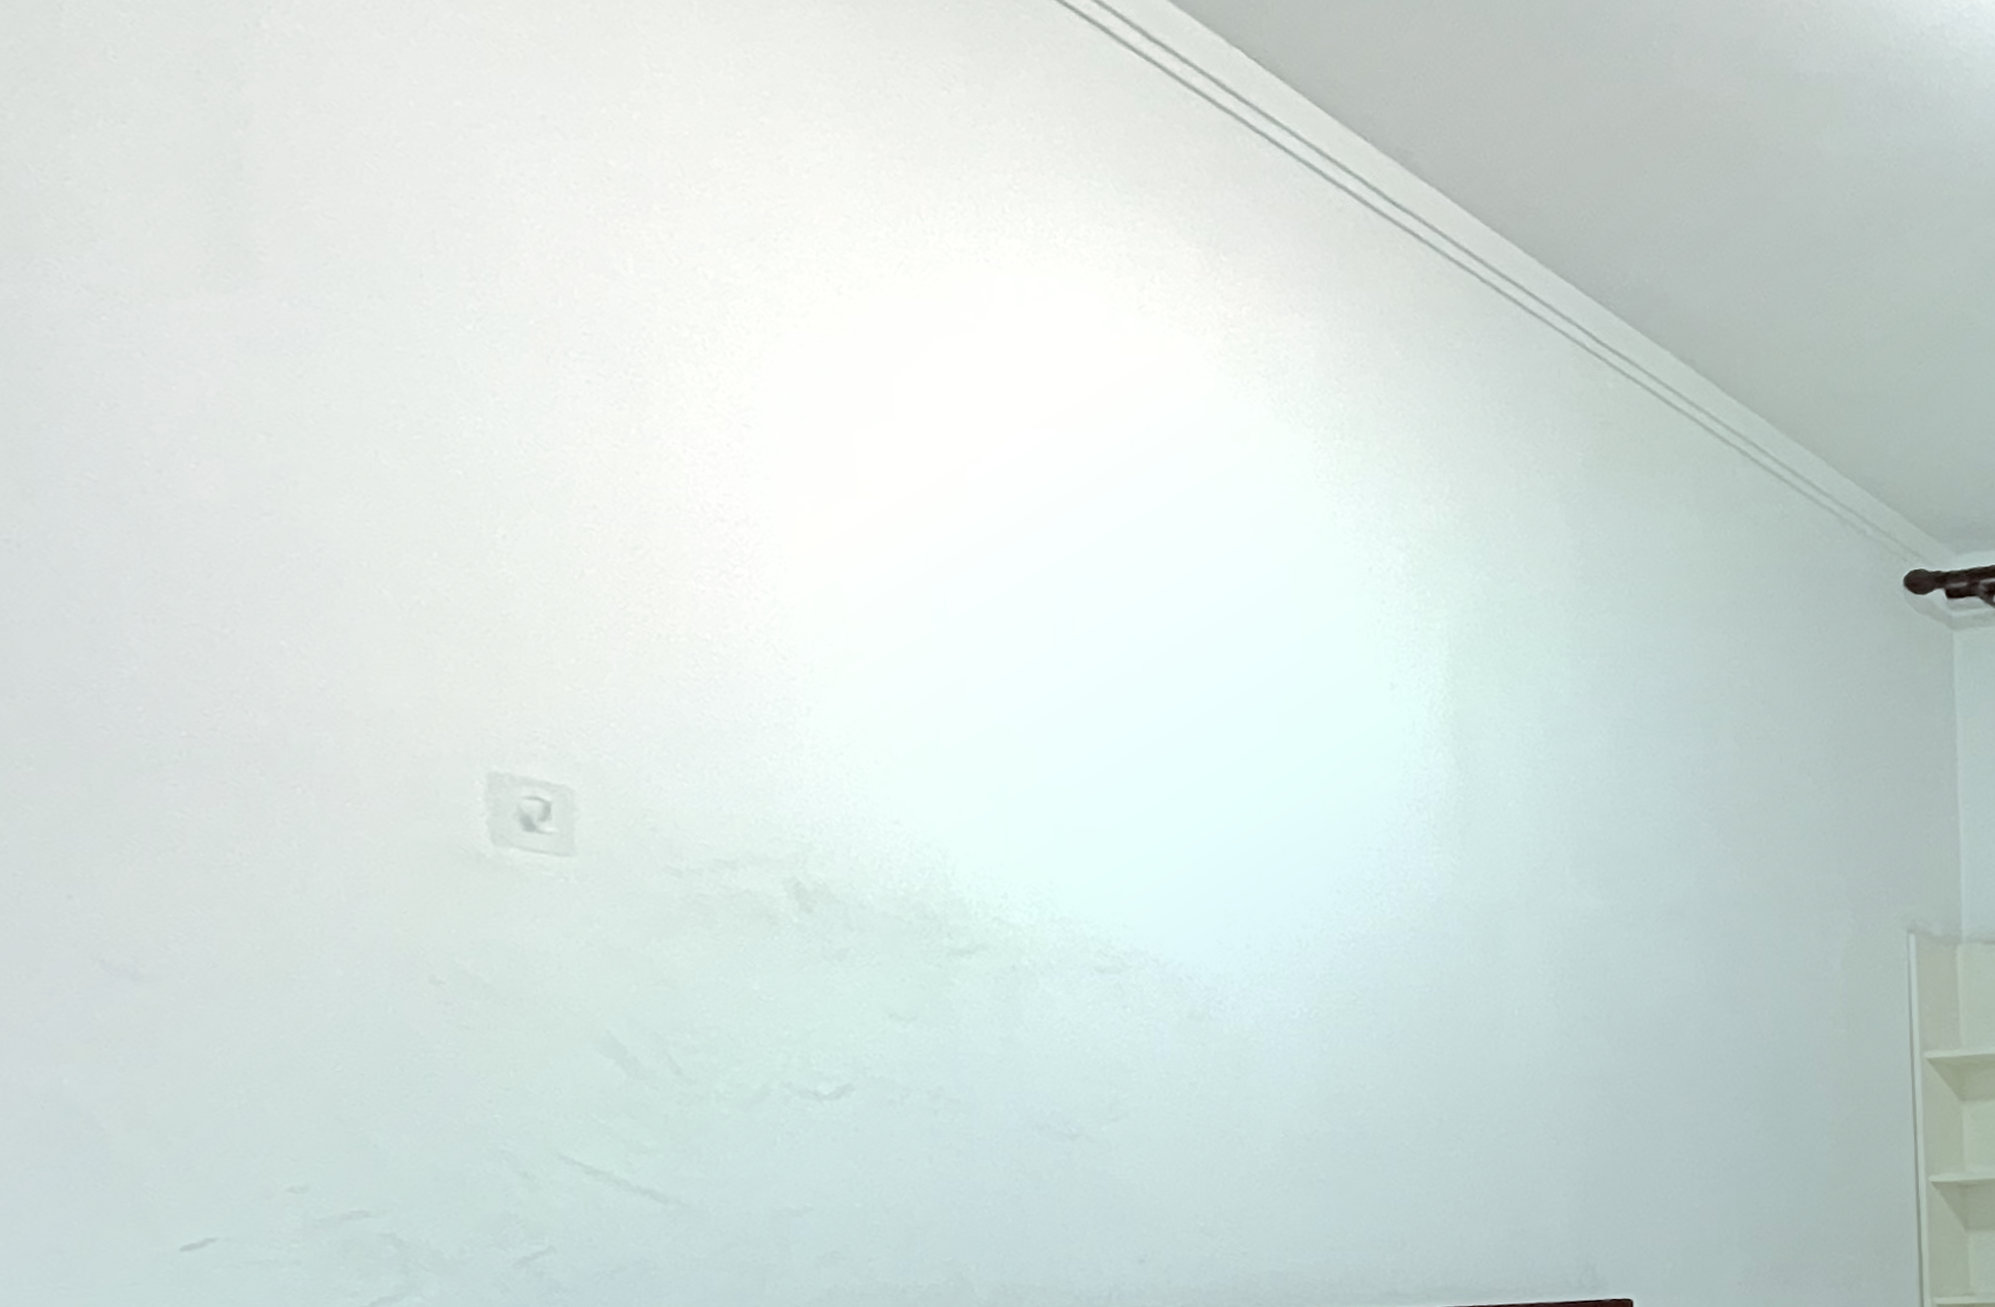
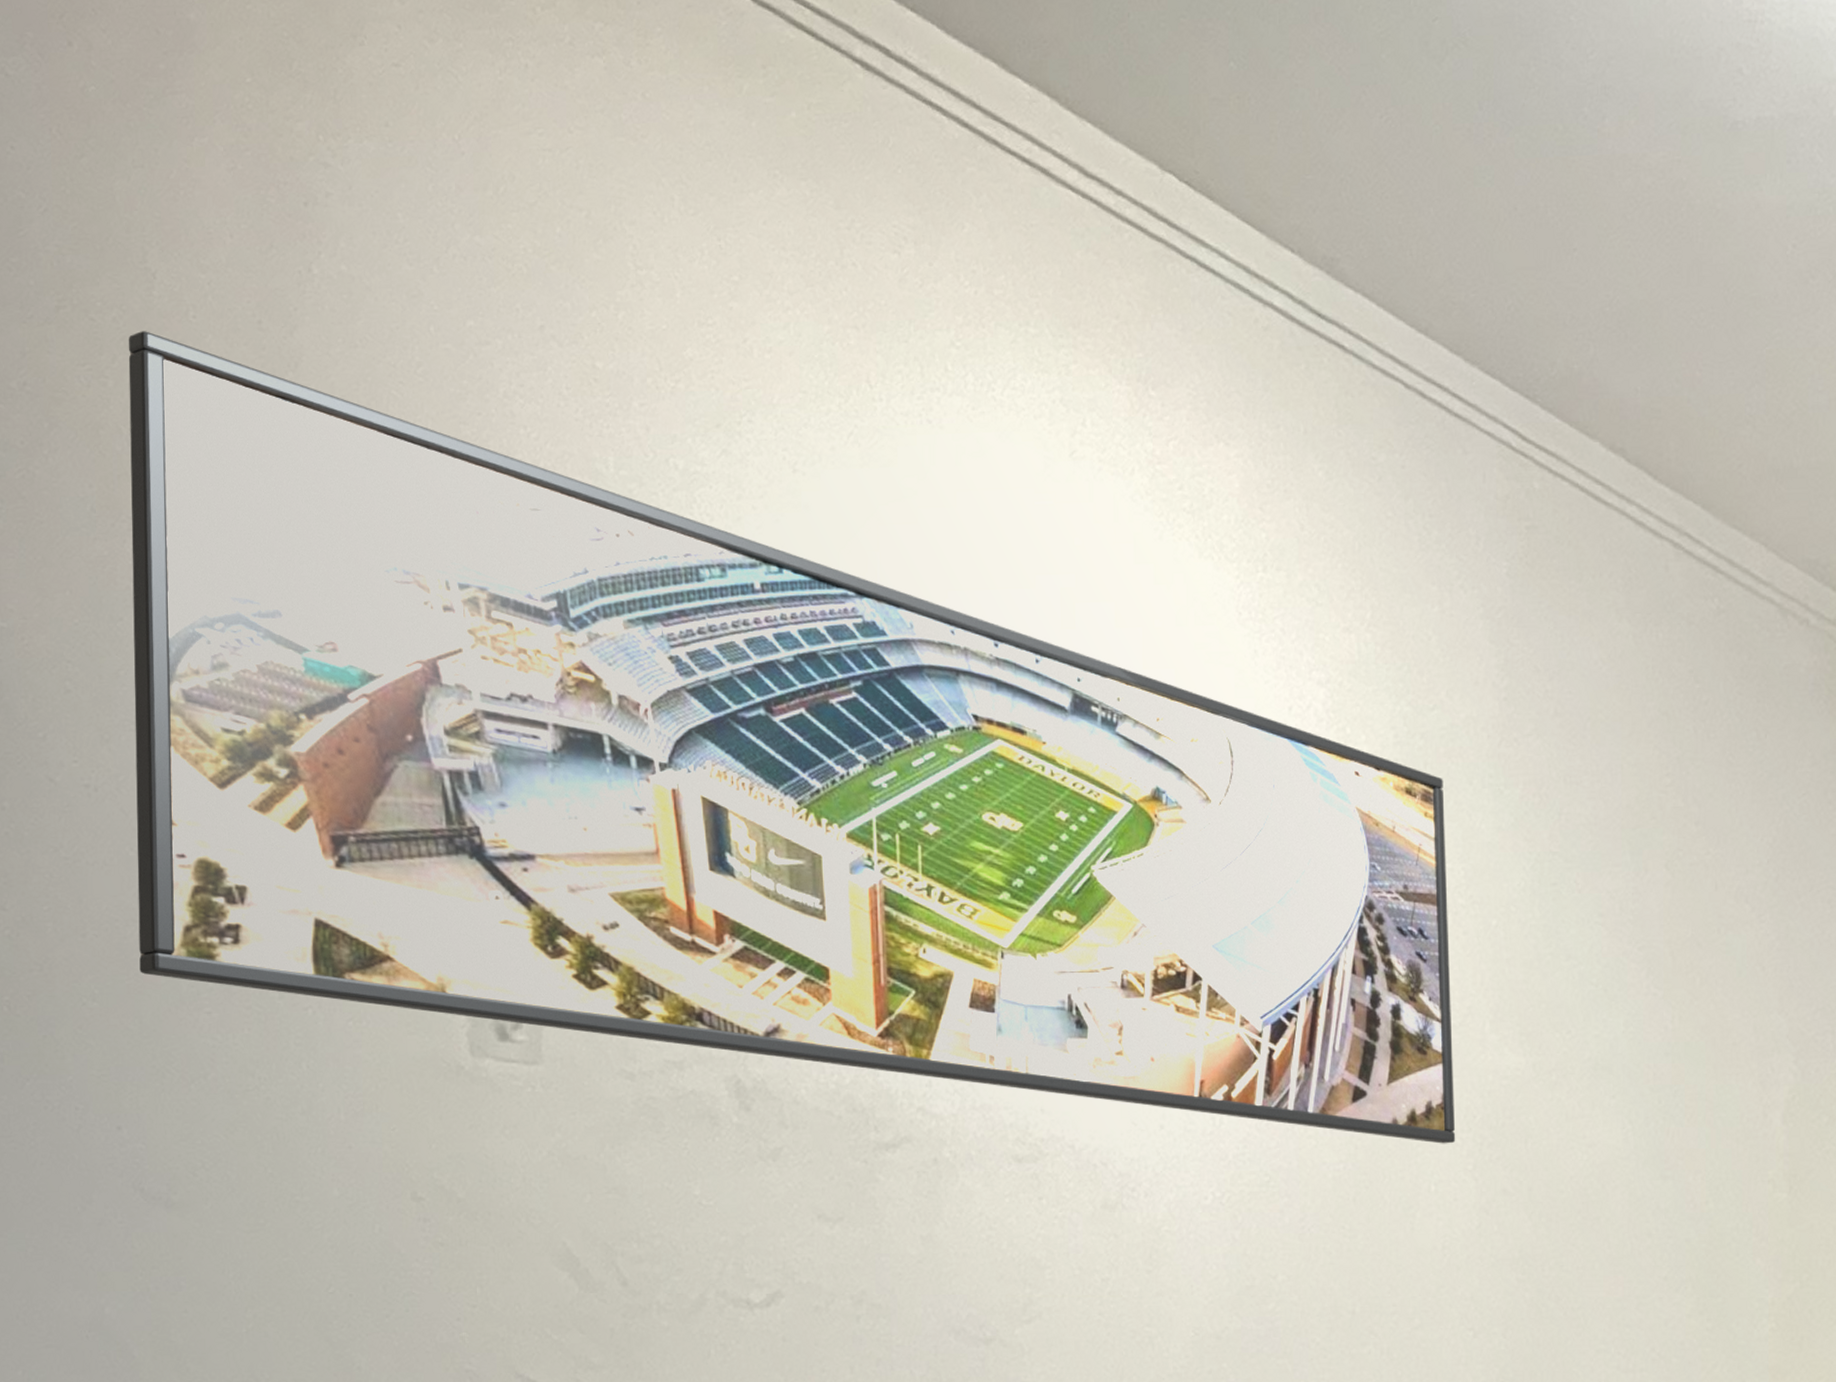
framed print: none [31,64,1538,974] -> present [128,331,1456,1144]

